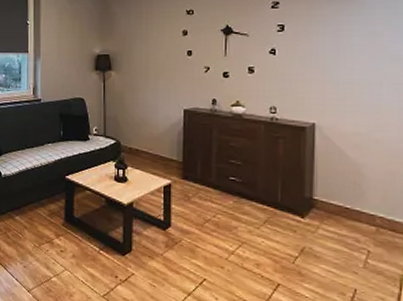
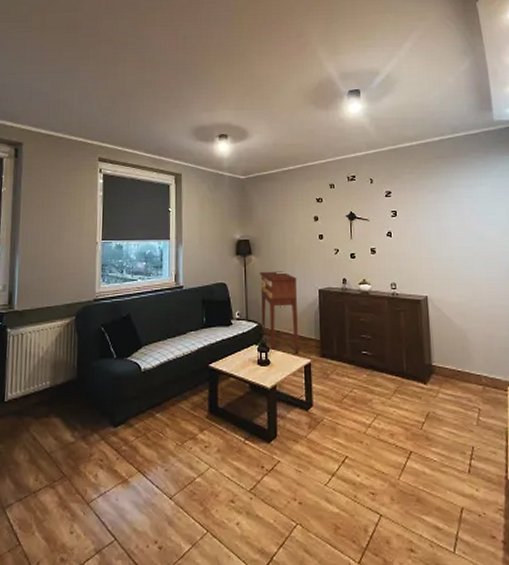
console table: none [118,88,160,174] -> present [259,271,298,354]

